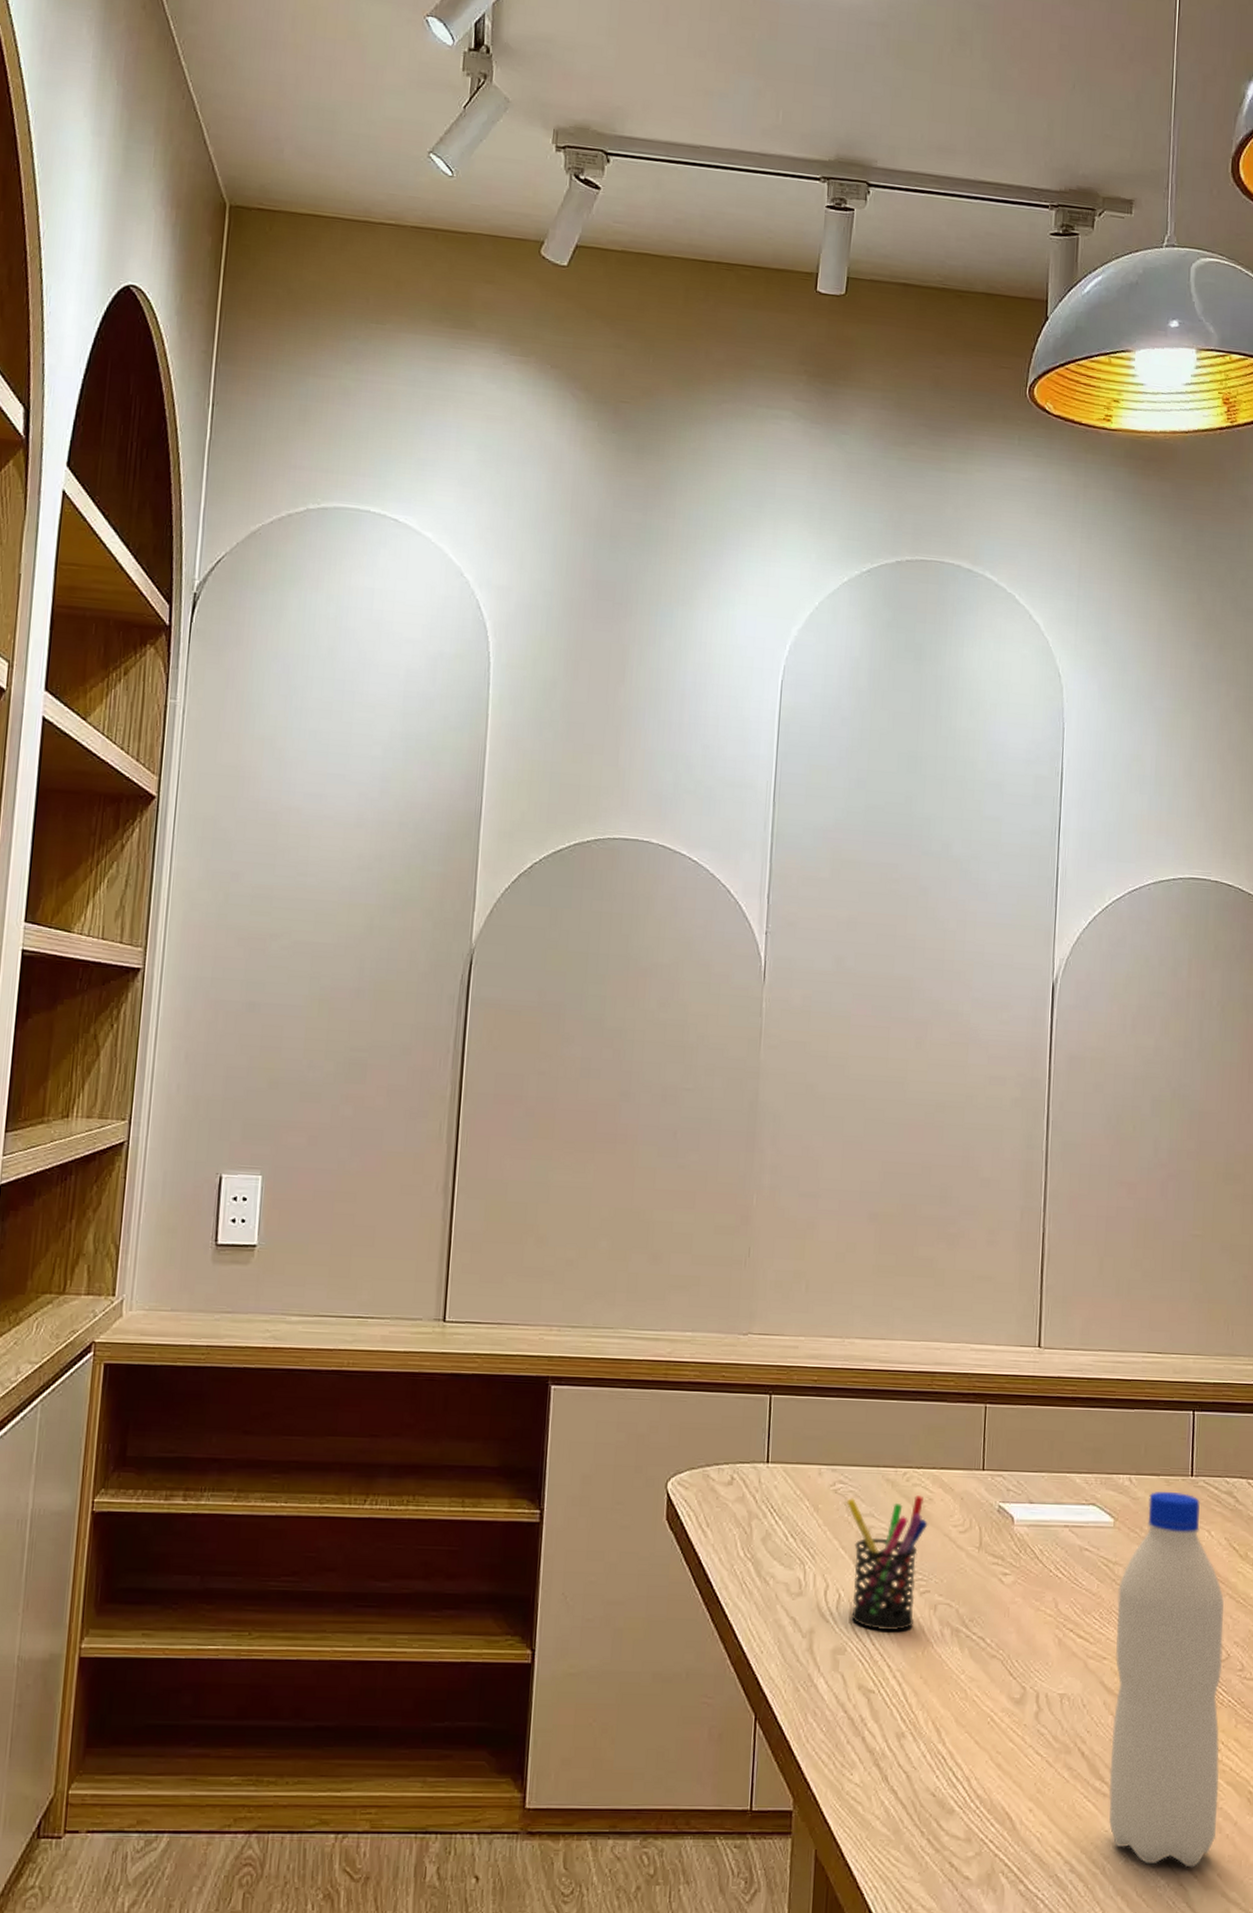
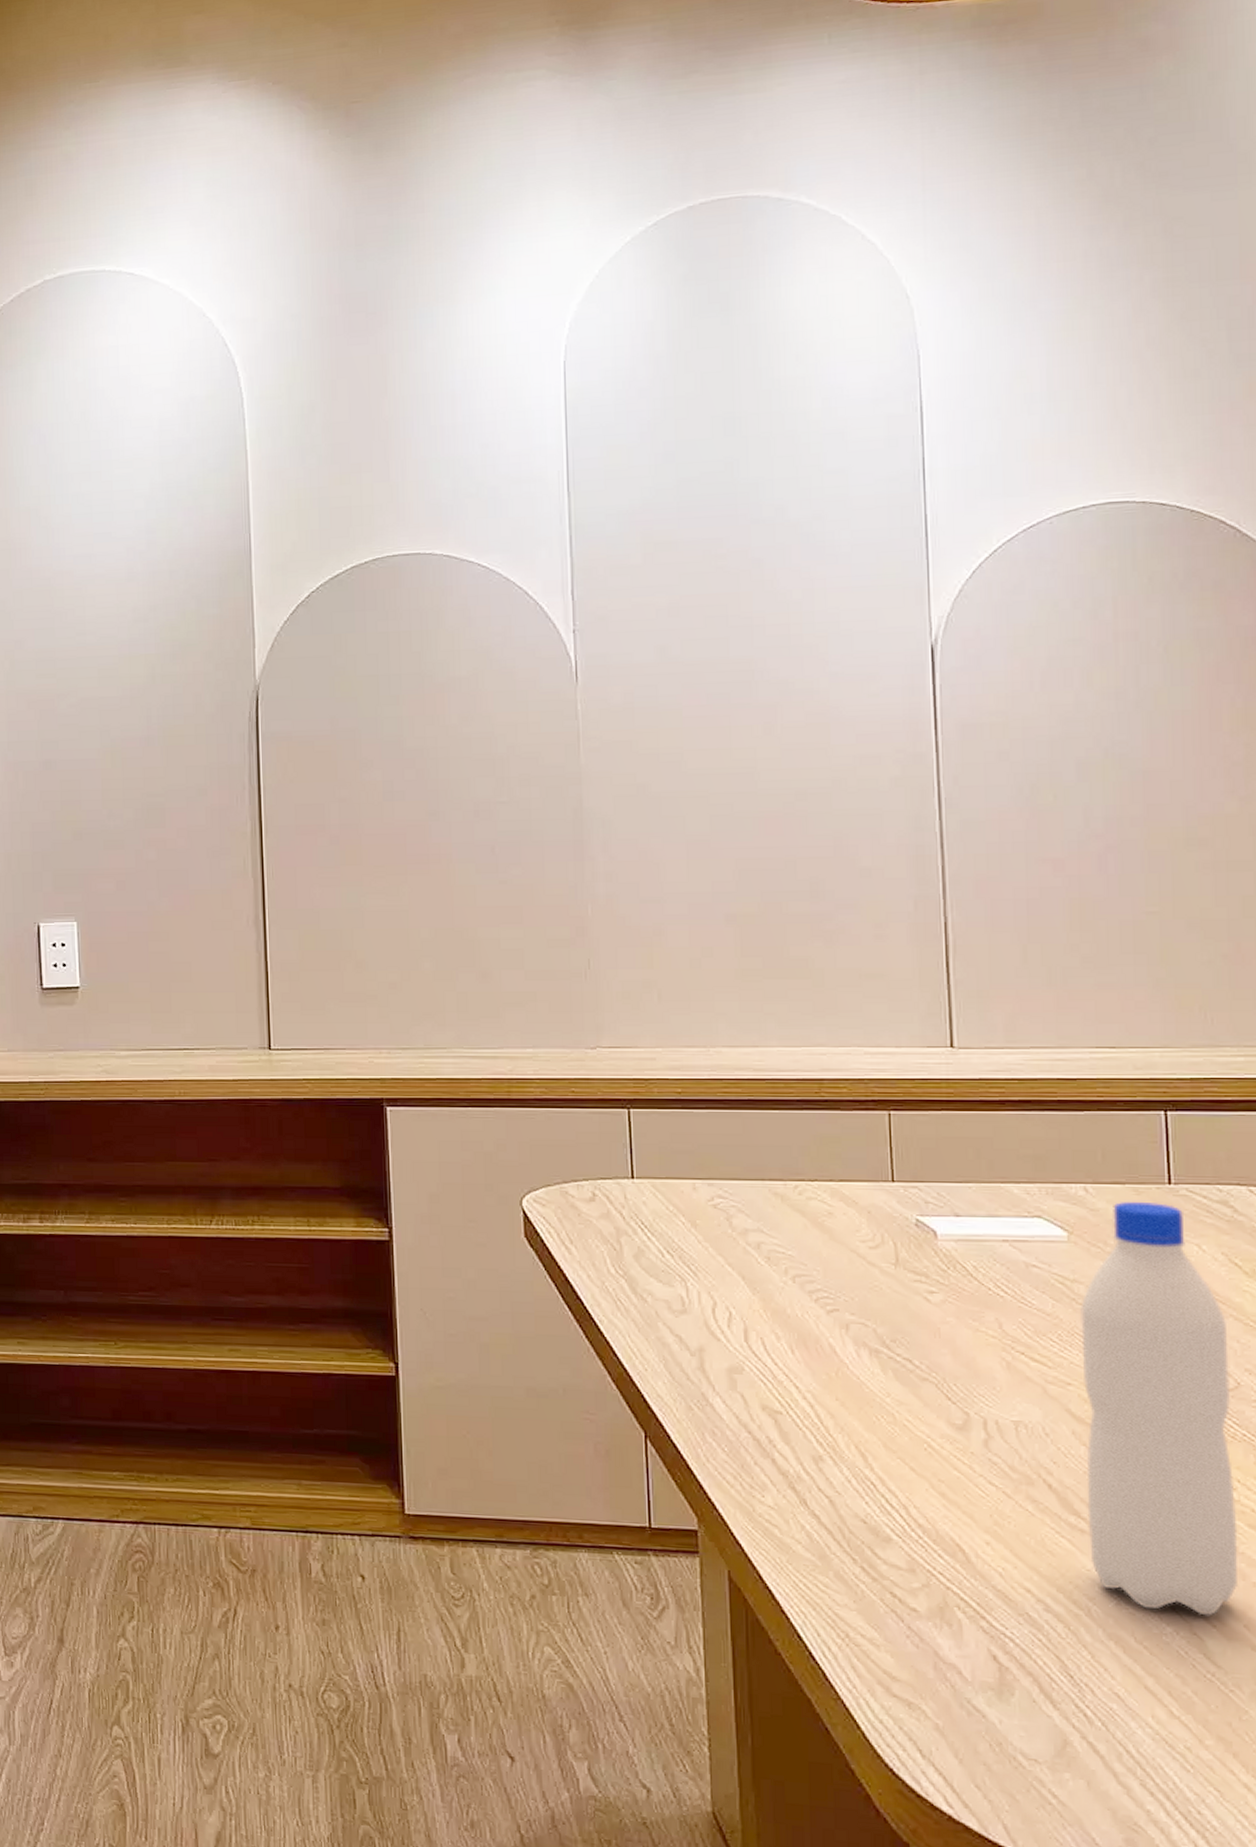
pen holder: present [846,1495,928,1631] -> none [728,1209,830,1351]

